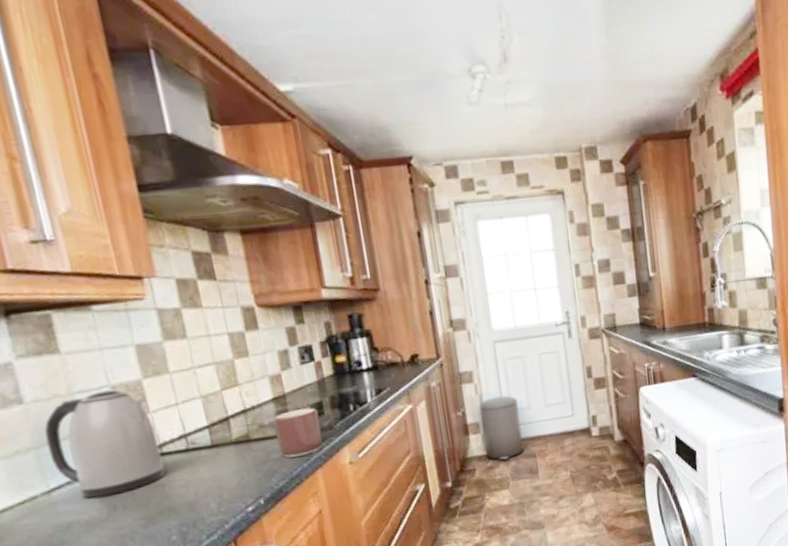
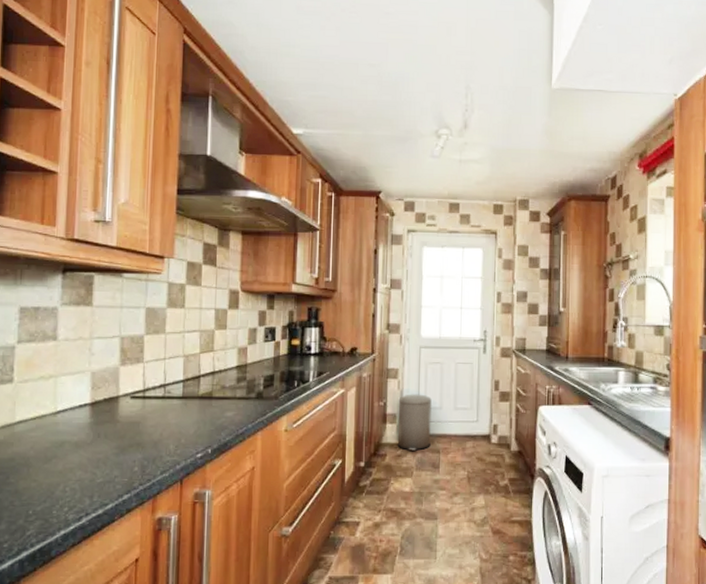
kettle: present [44,390,166,499] -> none [64,339,144,424]
mug: present [273,407,323,458] -> none [233,378,269,419]

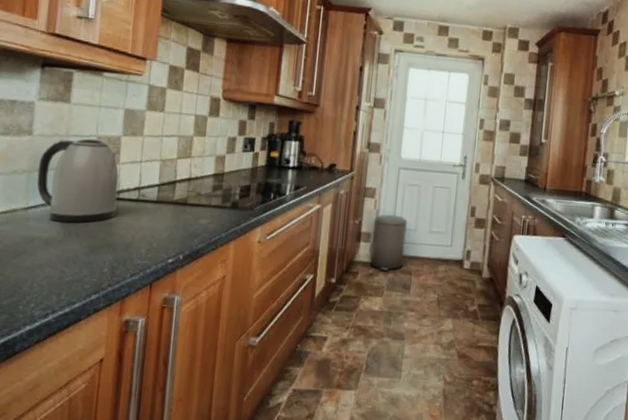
kettle: none [64,339,144,424] -> present [37,138,119,223]

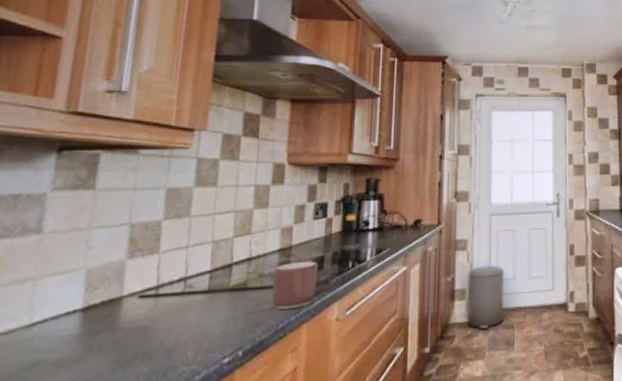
kettle: present [37,138,119,223] -> none [45,228,159,336]
mug: none [207,187,245,227] -> present [272,261,318,310]

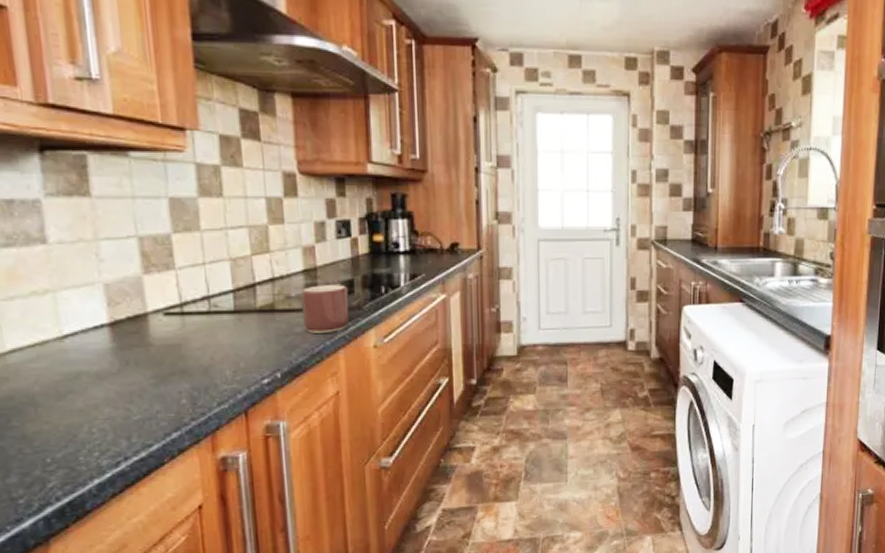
pedal bin: present [467,265,504,329] -> none [514,297,556,364]

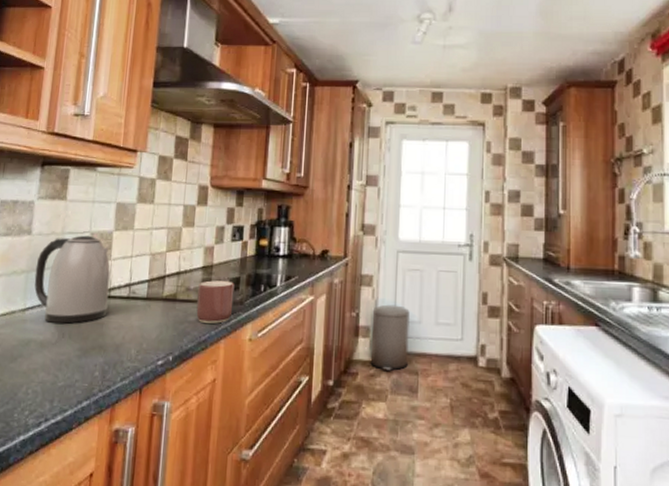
kettle: none [64,241,184,350] -> present [34,235,111,324]
pedal bin: none [514,297,556,364] -> present [370,304,410,371]

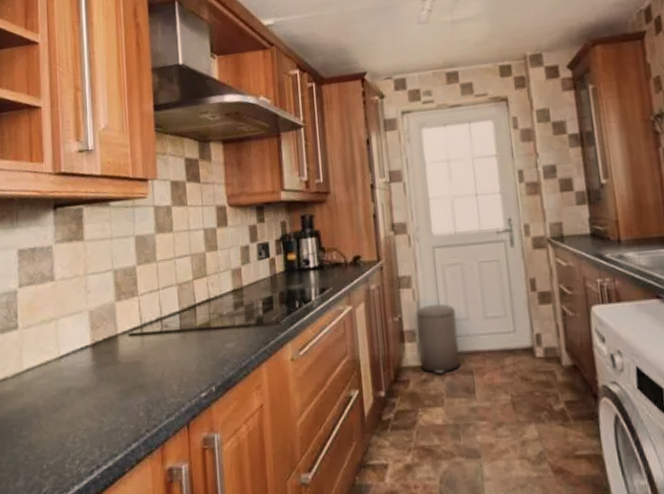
kettle: present [34,235,111,324] -> none [64,273,143,368]
mug: present [196,280,235,325] -> none [231,302,270,349]

